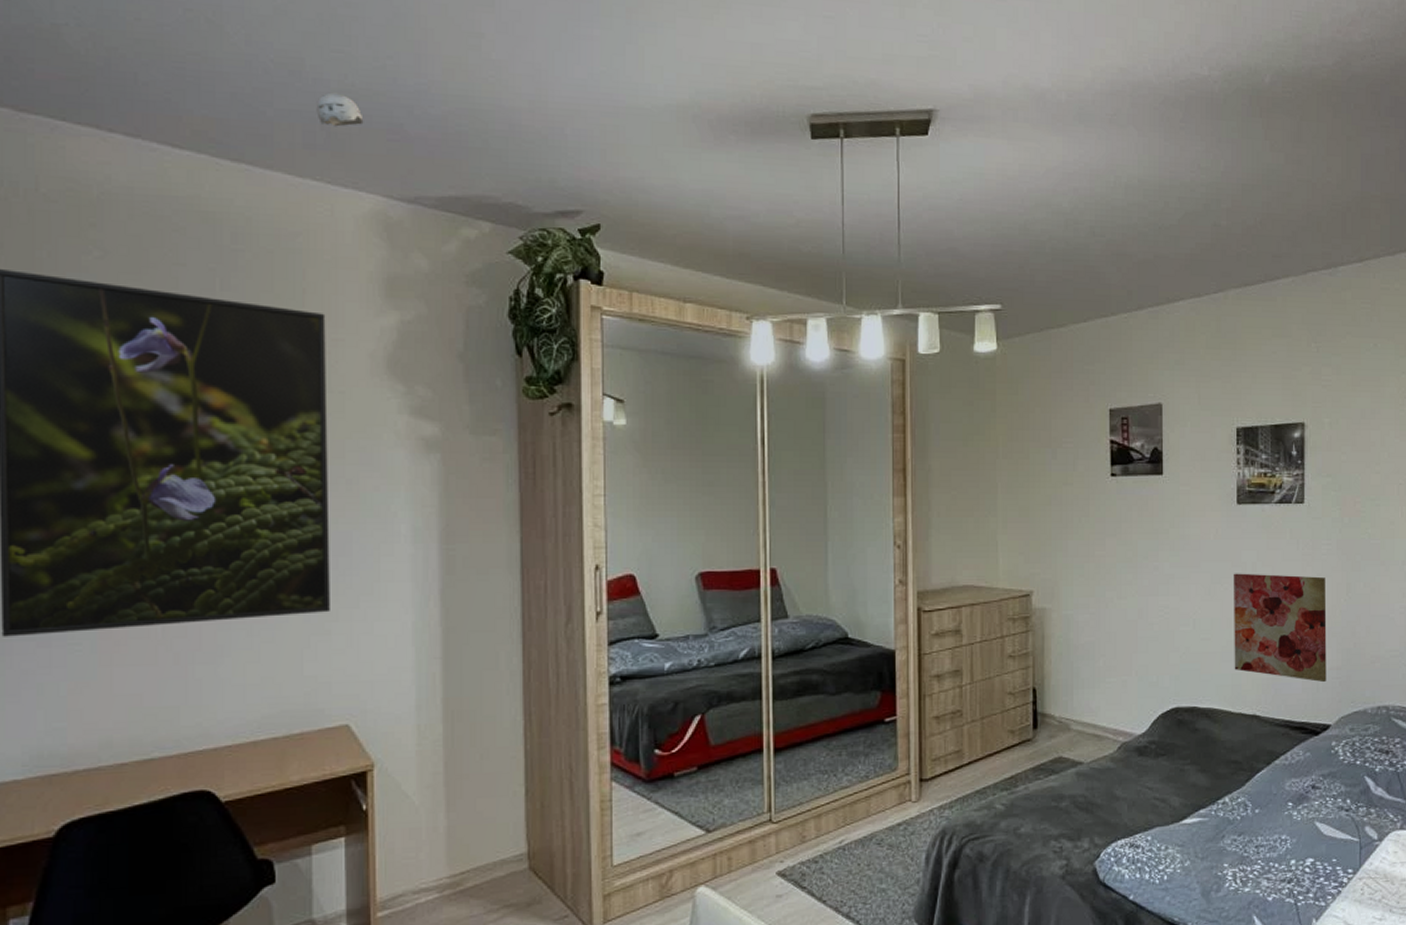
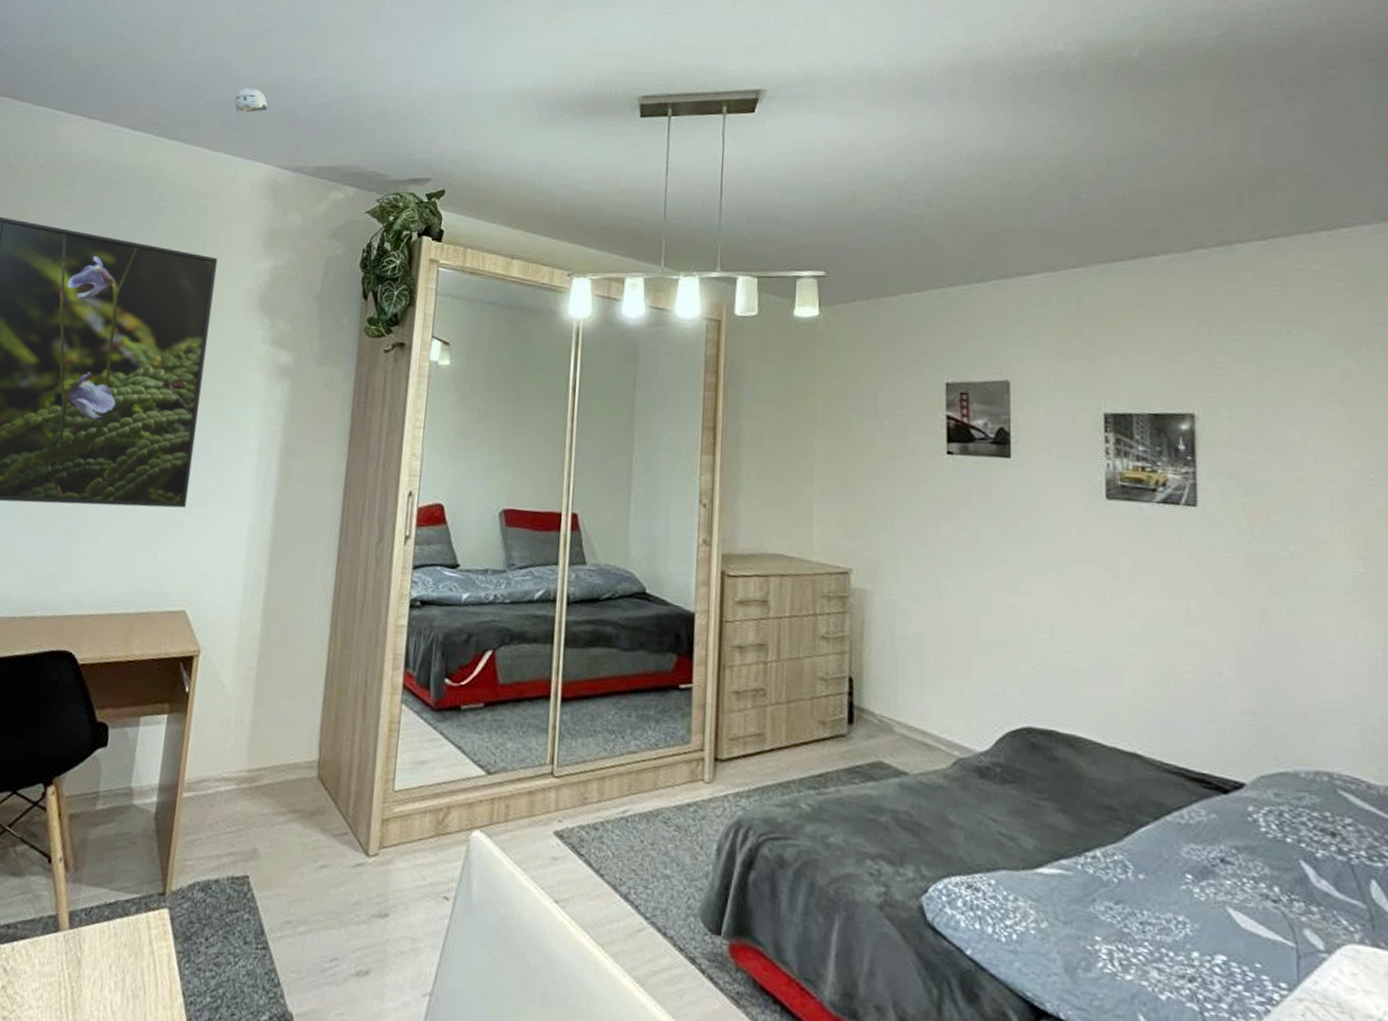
wall art: present [1234,573,1327,683] -> none [1103,578,1237,728]

